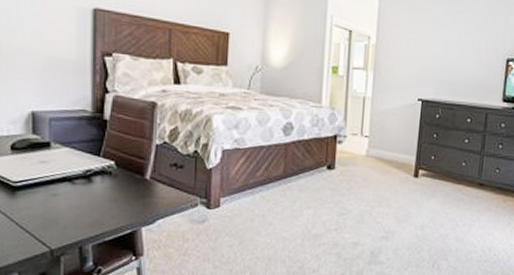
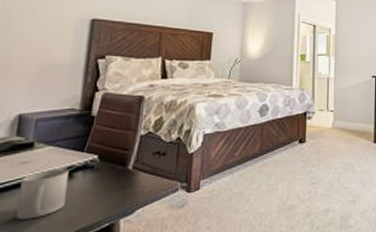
mug: none [43,171,88,218] -> present [16,169,69,220]

